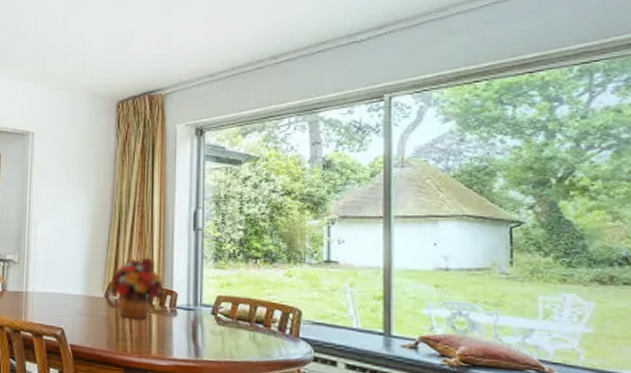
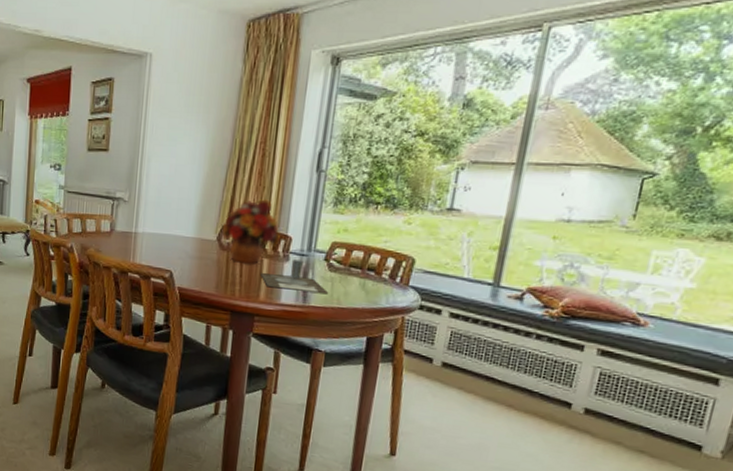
place setting: none [150,314,220,347] -> present [261,259,329,293]

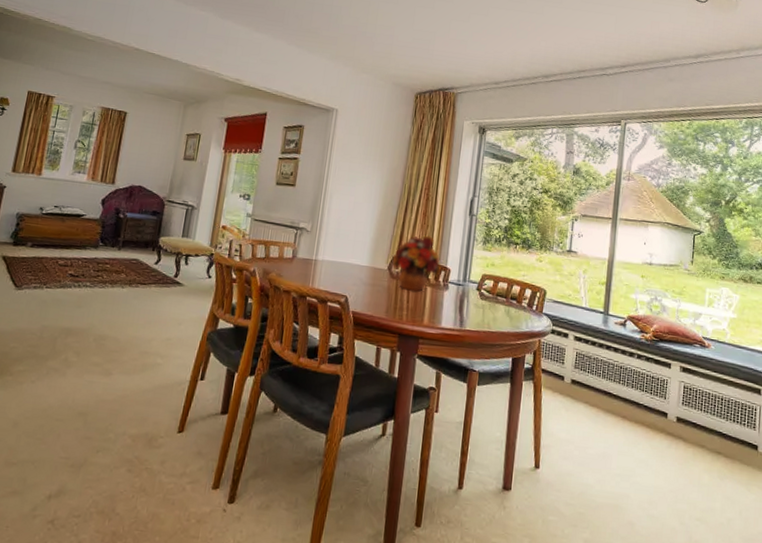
place setting: present [261,259,329,293] -> none [425,288,481,319]

